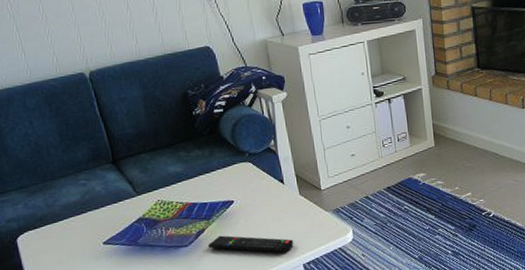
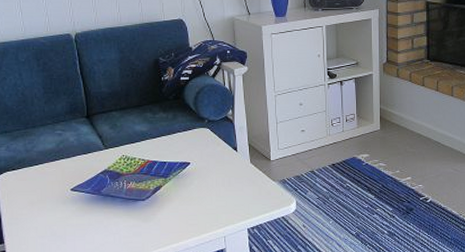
remote control: present [207,235,294,253] -> none [162,193,241,215]

